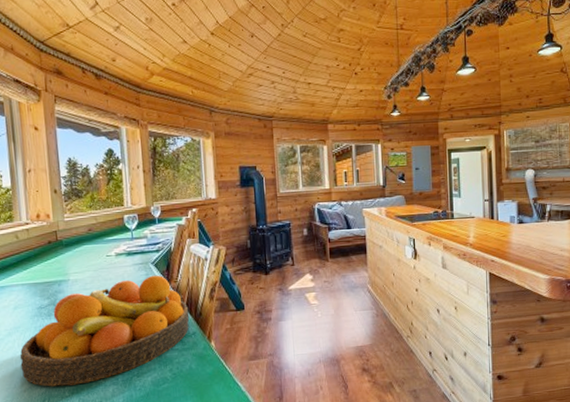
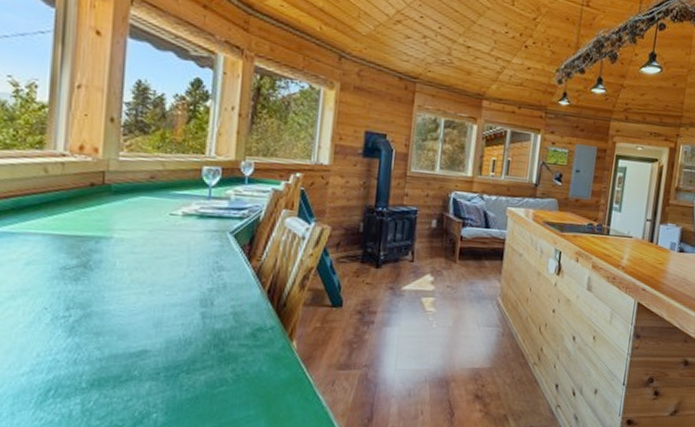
fruit bowl: present [20,275,190,387] -> none [22,248,270,375]

